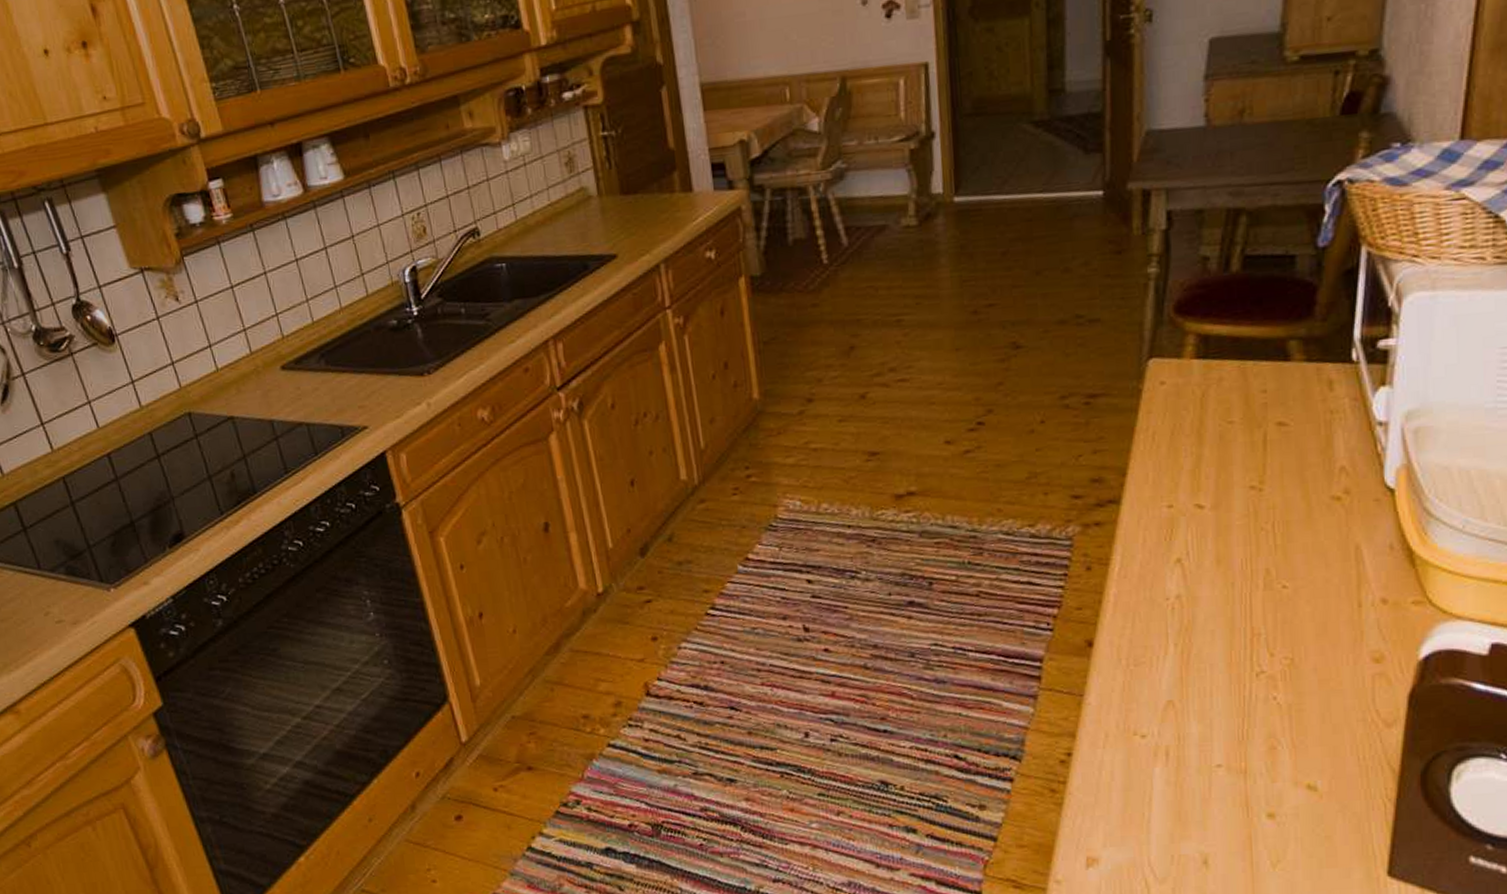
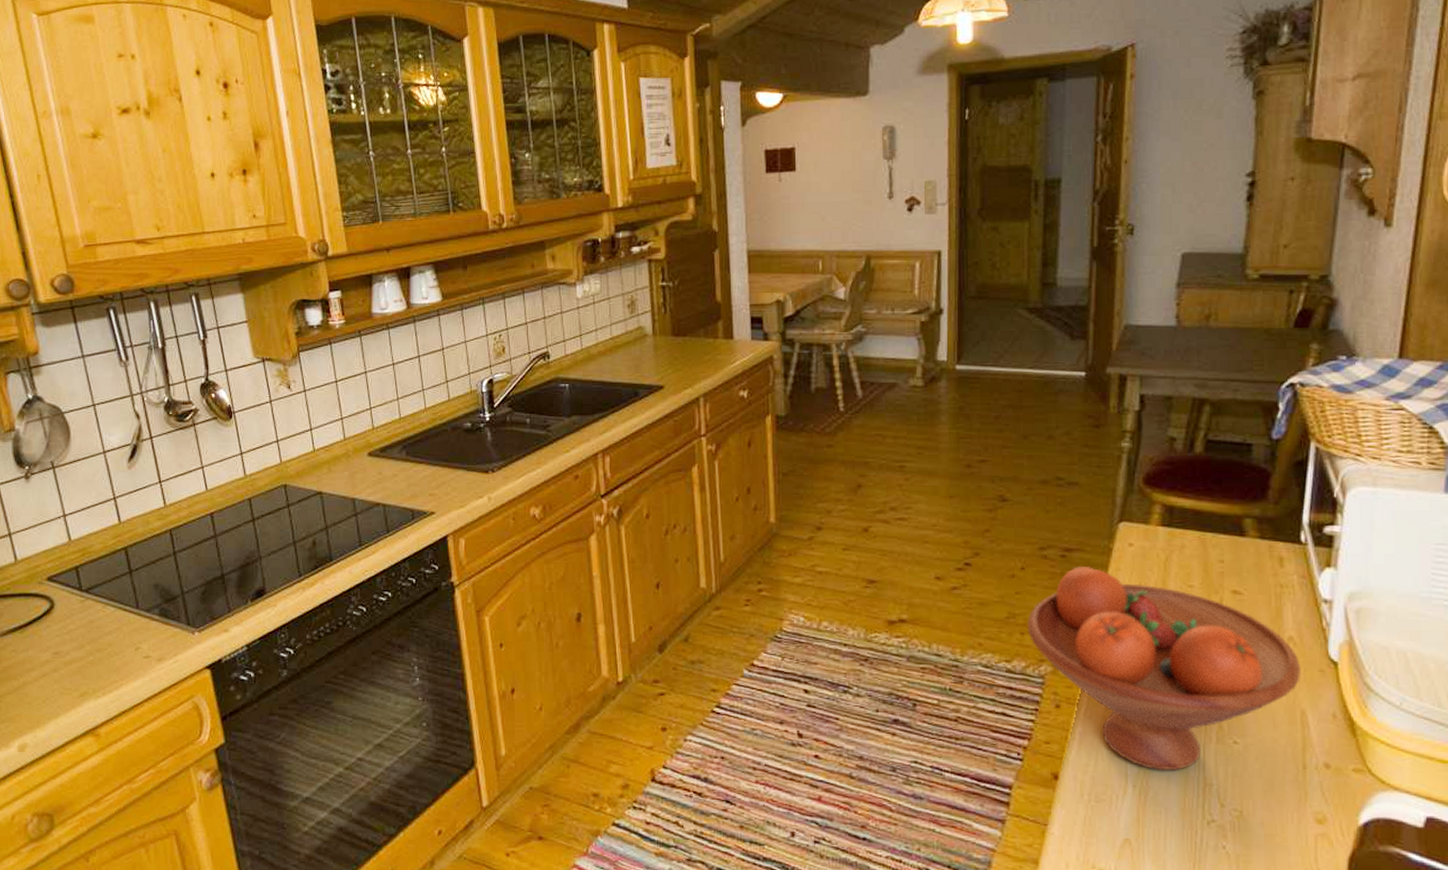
fruit bowl: none [1051,412,1355,625] -> present [1028,565,1302,772]

